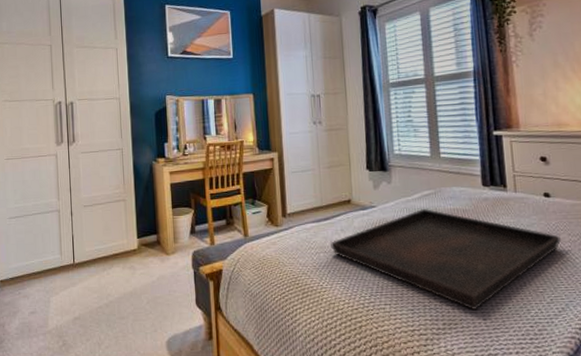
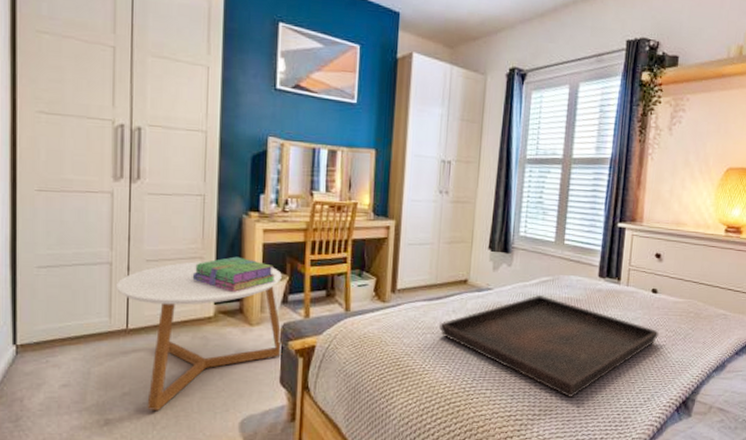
coffee table: none [63,202,196,332] -> present [115,260,283,410]
stack of books: none [118,196,184,227] -> present [192,256,276,292]

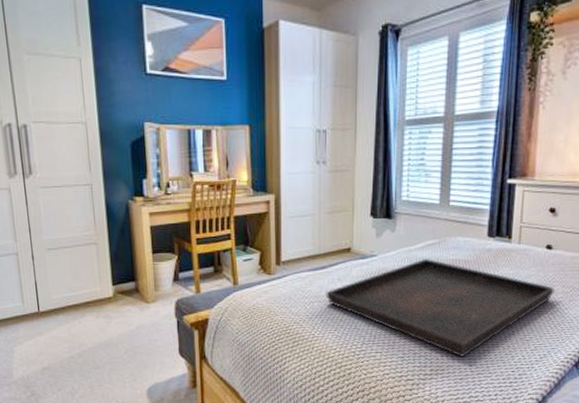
coffee table: present [115,260,283,410] -> none [23,246,179,382]
stack of books: present [192,256,276,292] -> none [89,240,166,273]

